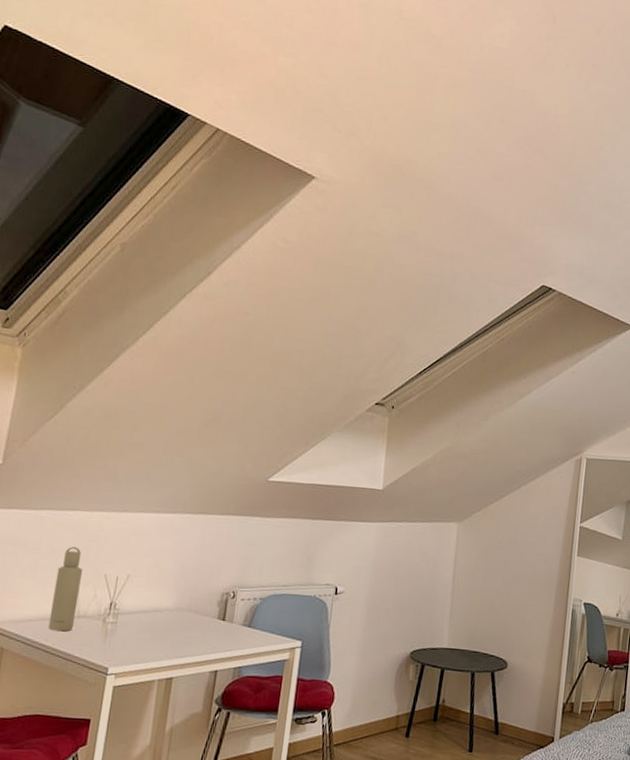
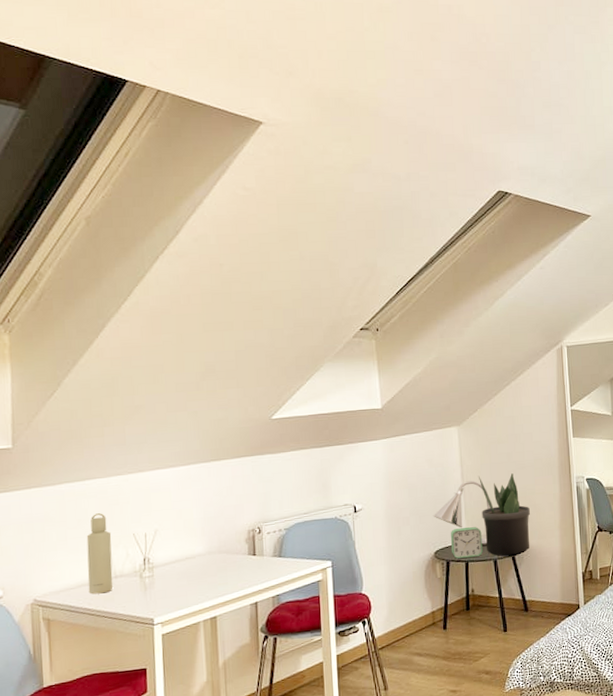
table lamp: none [416,582,478,656] -> present [433,480,491,547]
alarm clock: none [429,631,464,665] -> present [451,527,483,559]
planter: none [466,579,519,671] -> present [479,473,530,556]

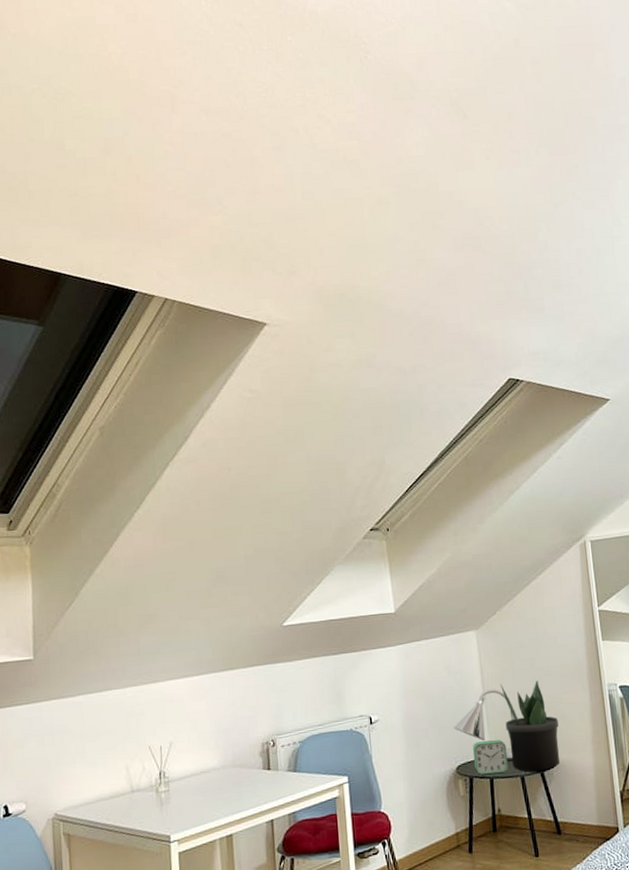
bottle: present [86,513,113,595] -> none [104,725,131,810]

